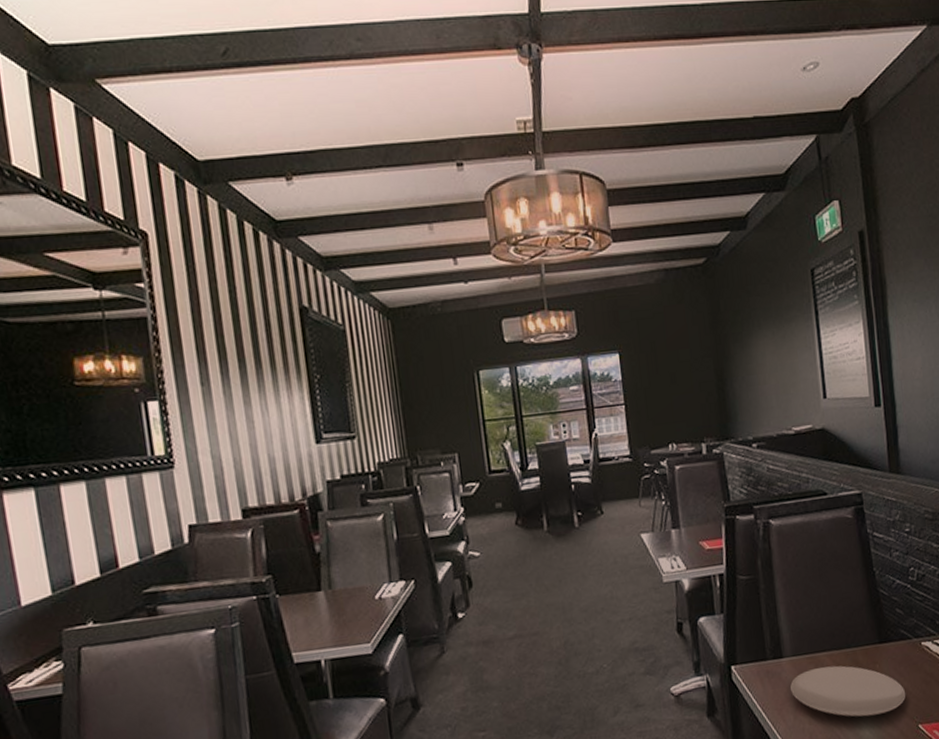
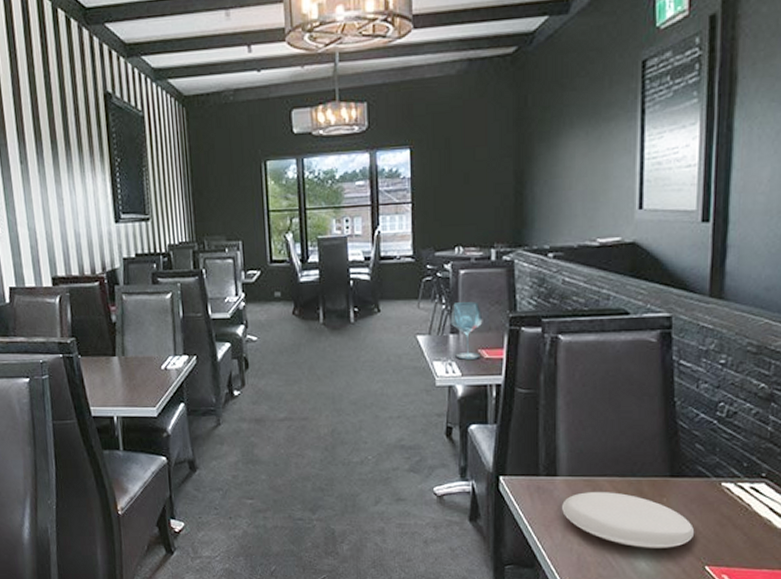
wine glass: none [670,495,702,554] -> present [450,302,483,360]

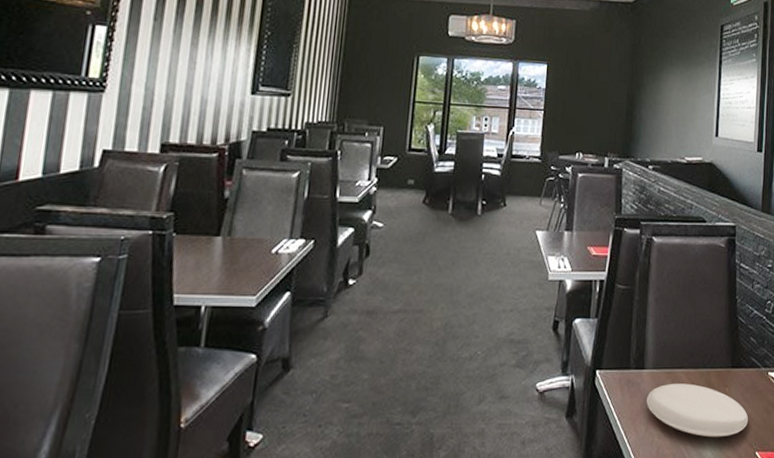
wine glass: present [450,302,483,360] -> none [566,202,594,256]

